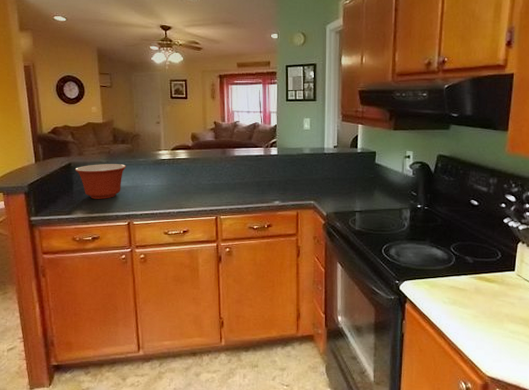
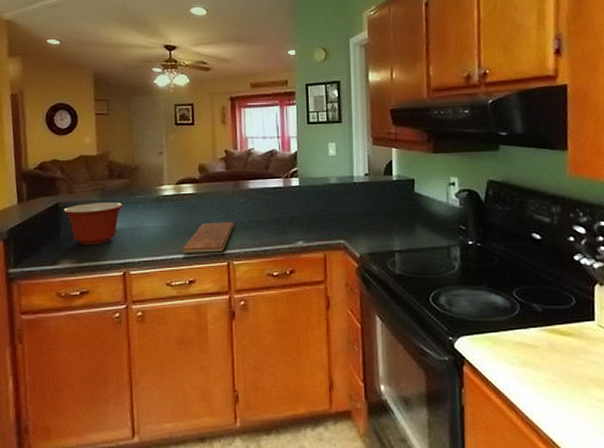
chopping board: none [177,183,222,208] -> present [182,221,235,253]

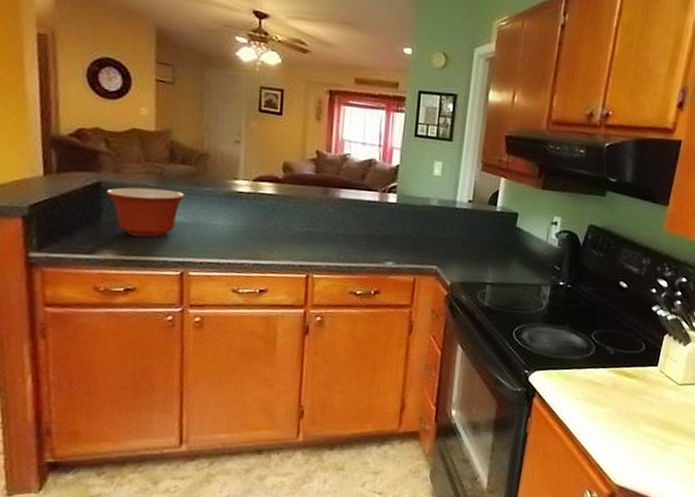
chopping board: present [182,221,235,253] -> none [254,228,319,263]

